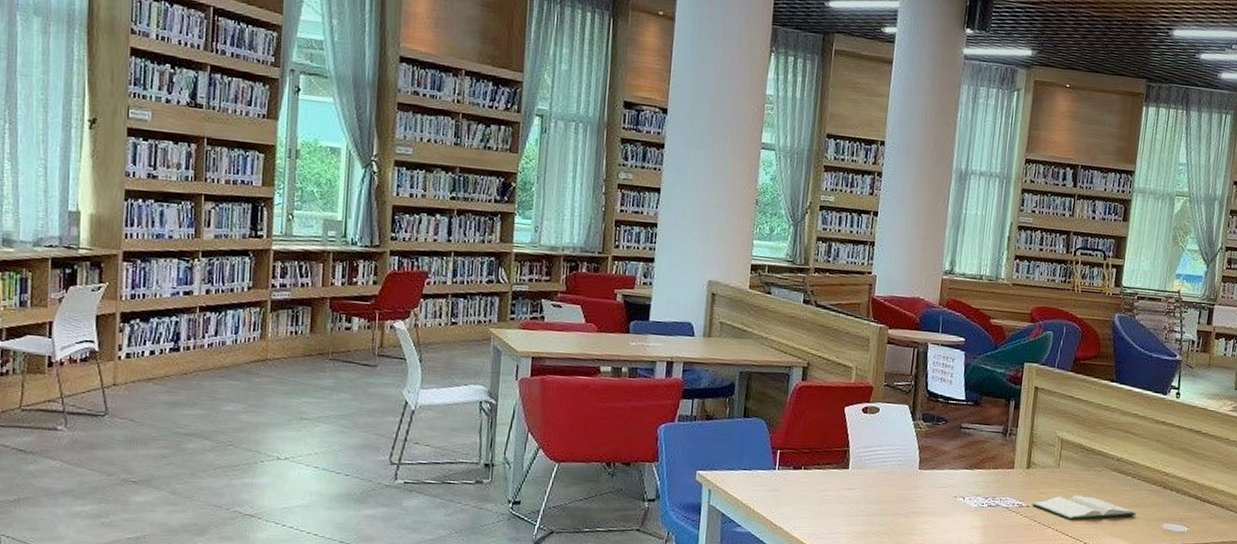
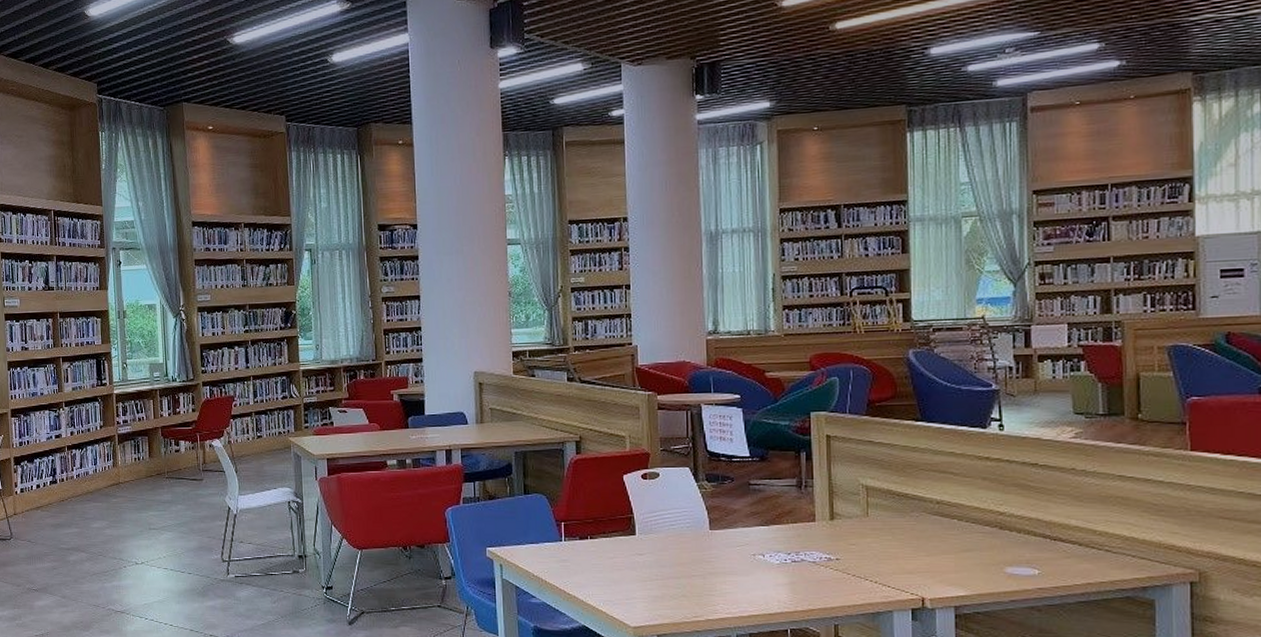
hardback book: present [1032,495,1136,521] -> none [842,544,970,571]

